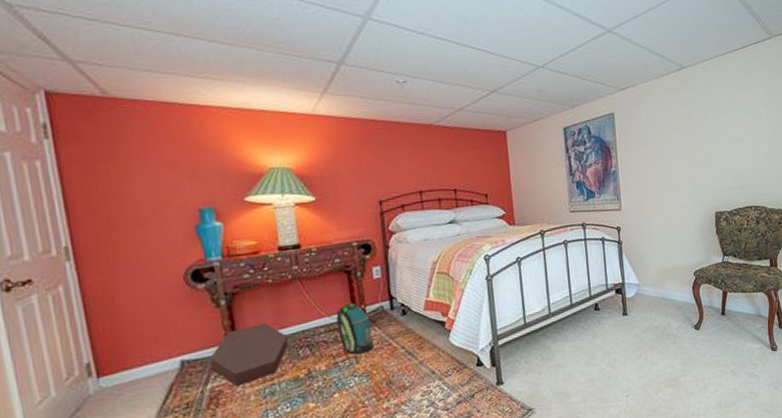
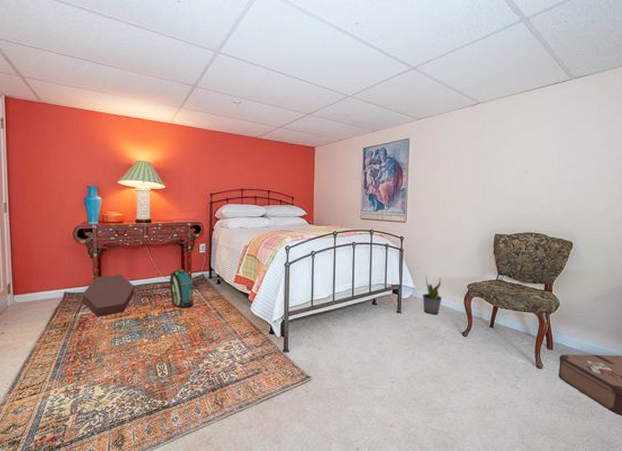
potted plant: none [648,267,670,312] -> present [423,274,443,315]

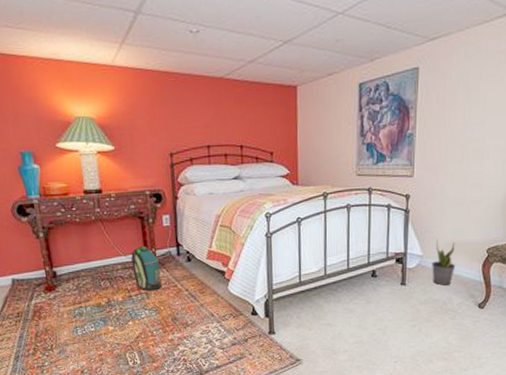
pouf: present [83,274,135,317] -> none [33,255,93,304]

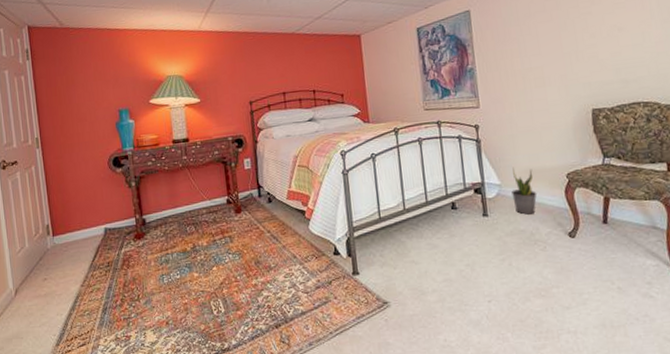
backpack: present [131,245,162,291] -> none [215,188,245,235]

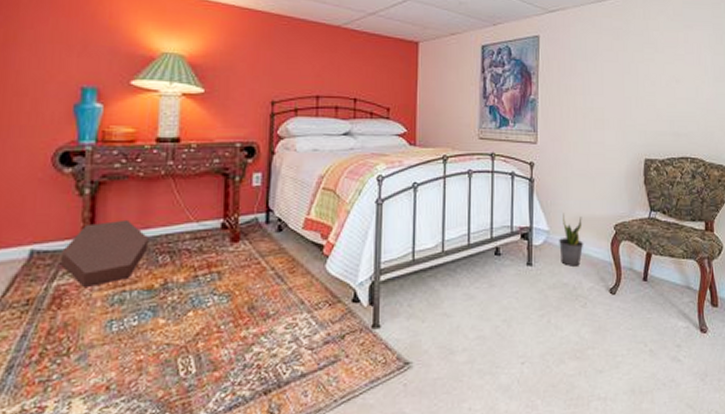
pouf: none [124,202,179,252] -> present [61,219,149,287]

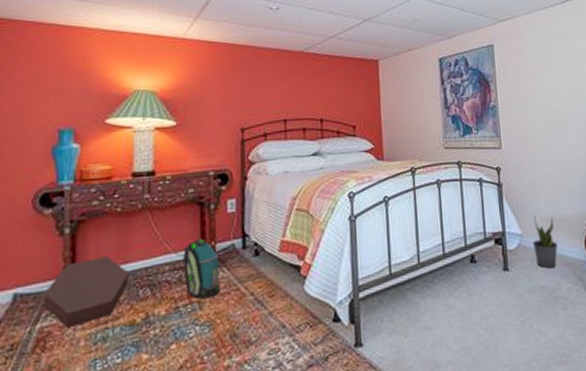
backpack: none [205,209,242,270] -> present [184,237,220,299]

